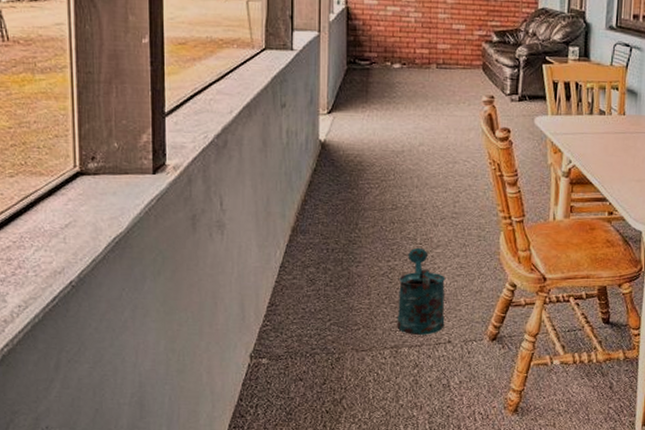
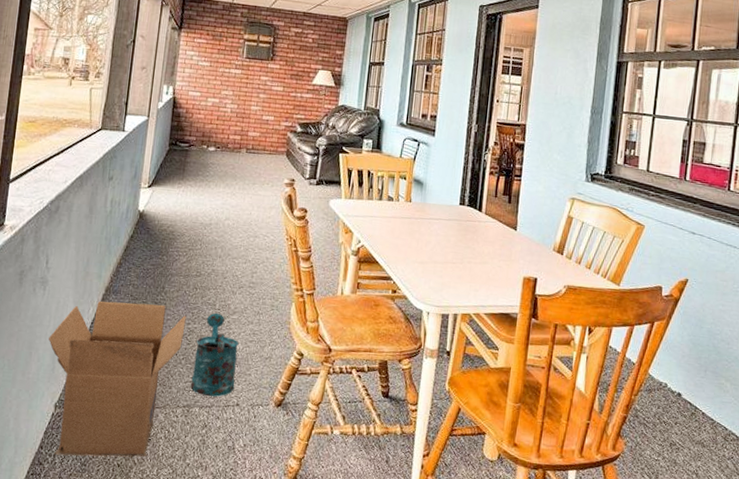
cardboard box: none [234,242,385,407] -> present [49,301,186,458]

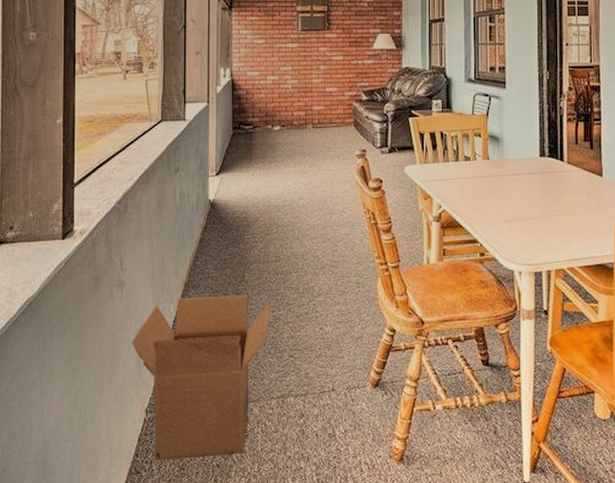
watering can: present [190,312,238,397] -> none [283,296,328,385]

